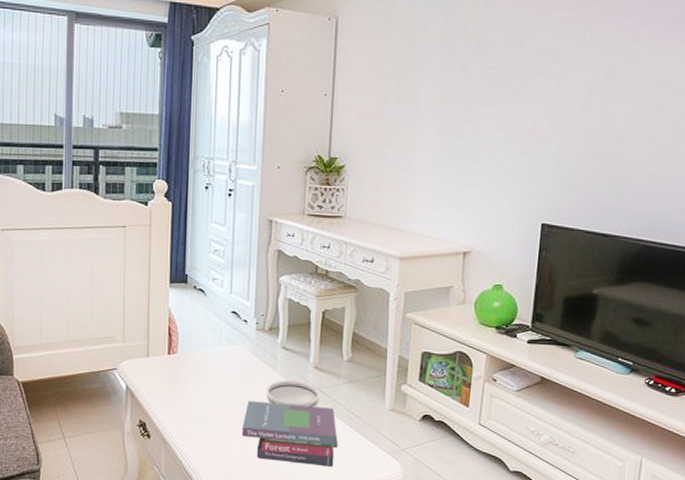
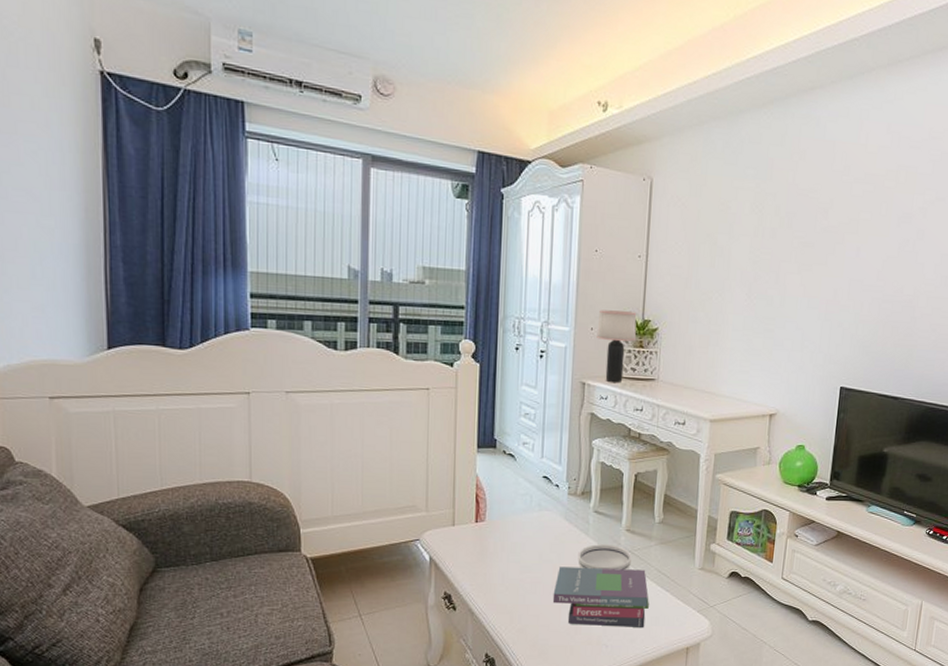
table lamp: none [283,148,323,221] -> present [596,310,637,384]

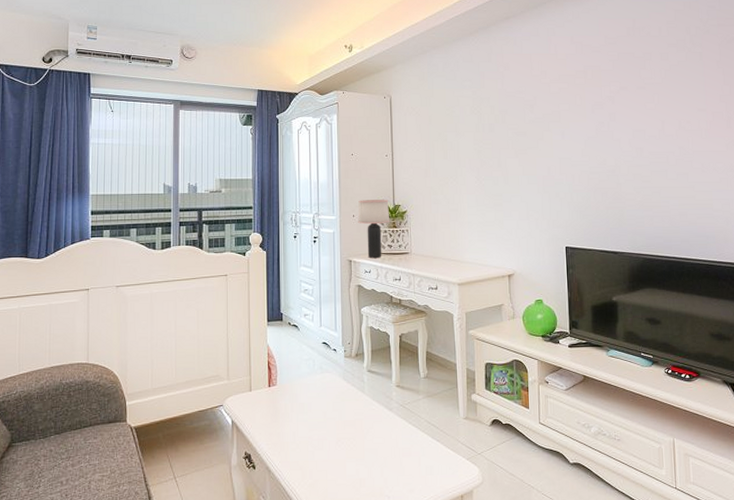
books: present [552,566,649,627] -> none [338,422,423,478]
bowl: present [578,544,632,571] -> none [357,400,403,424]

